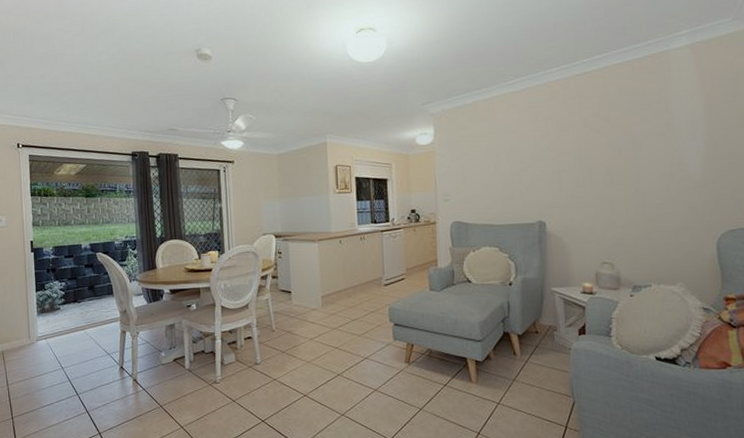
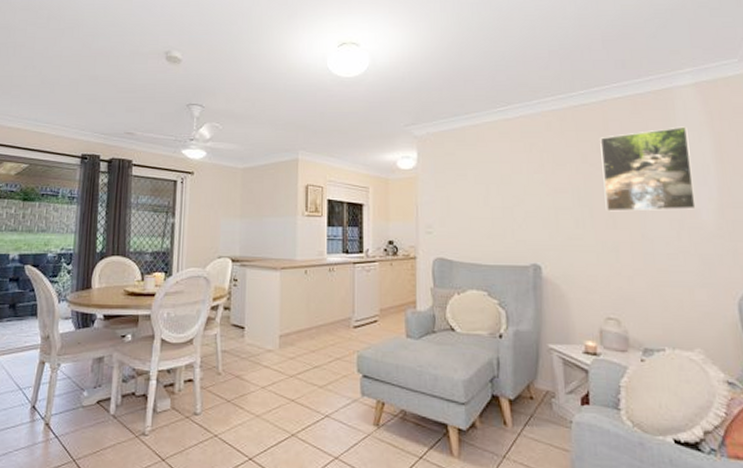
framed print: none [600,87,685,170] -> present [600,126,696,212]

